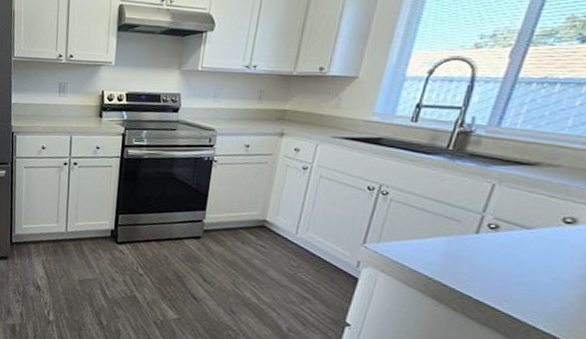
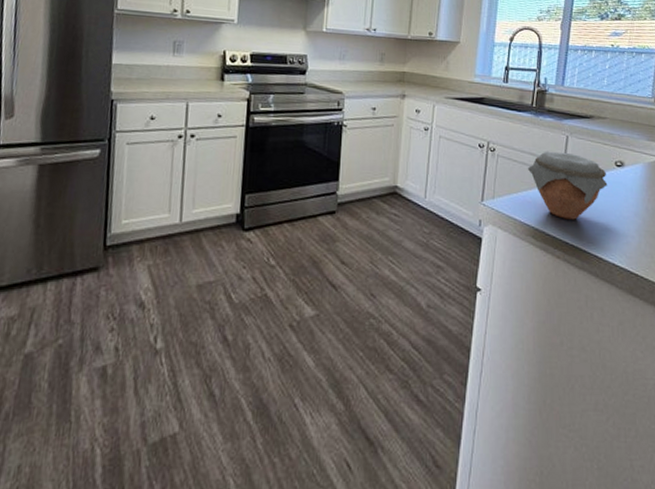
jar: none [428,198,546,275] -> present [527,151,608,220]

